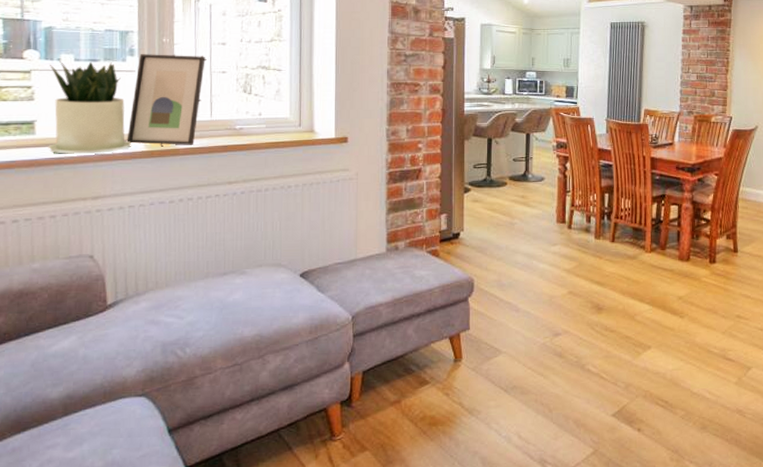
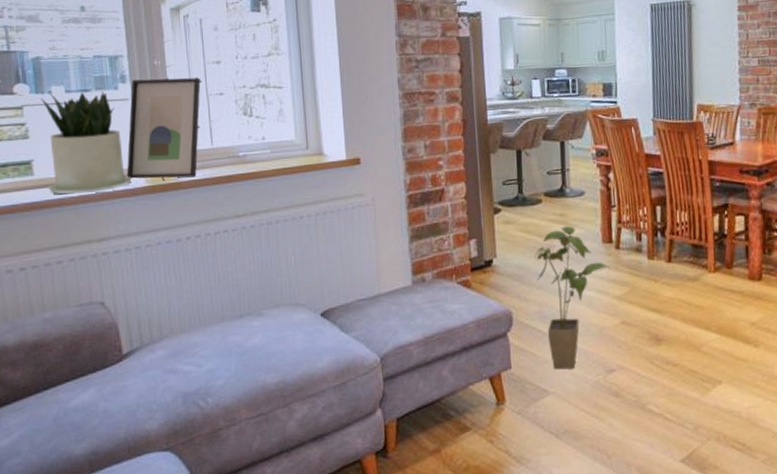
house plant: none [498,206,563,332] -> present [535,225,611,370]

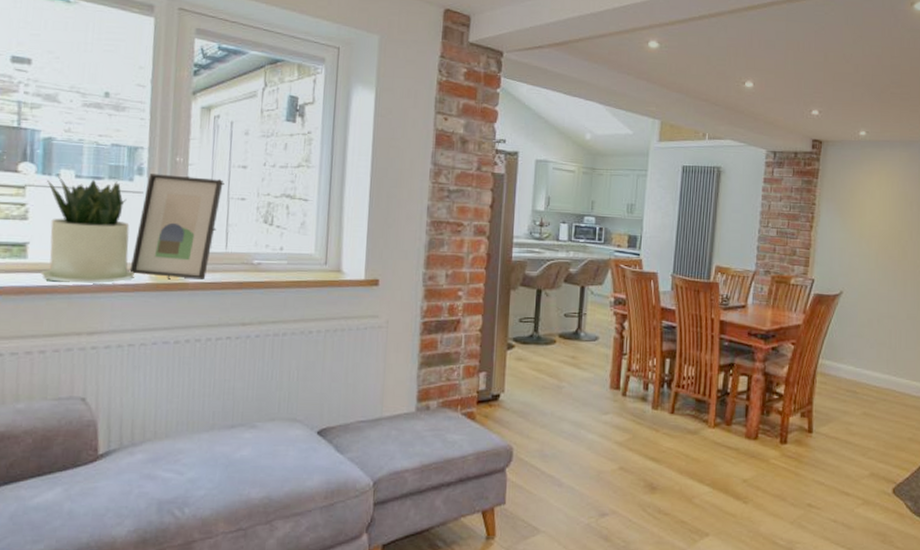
house plant: present [535,225,611,370] -> none [541,368,615,510]

